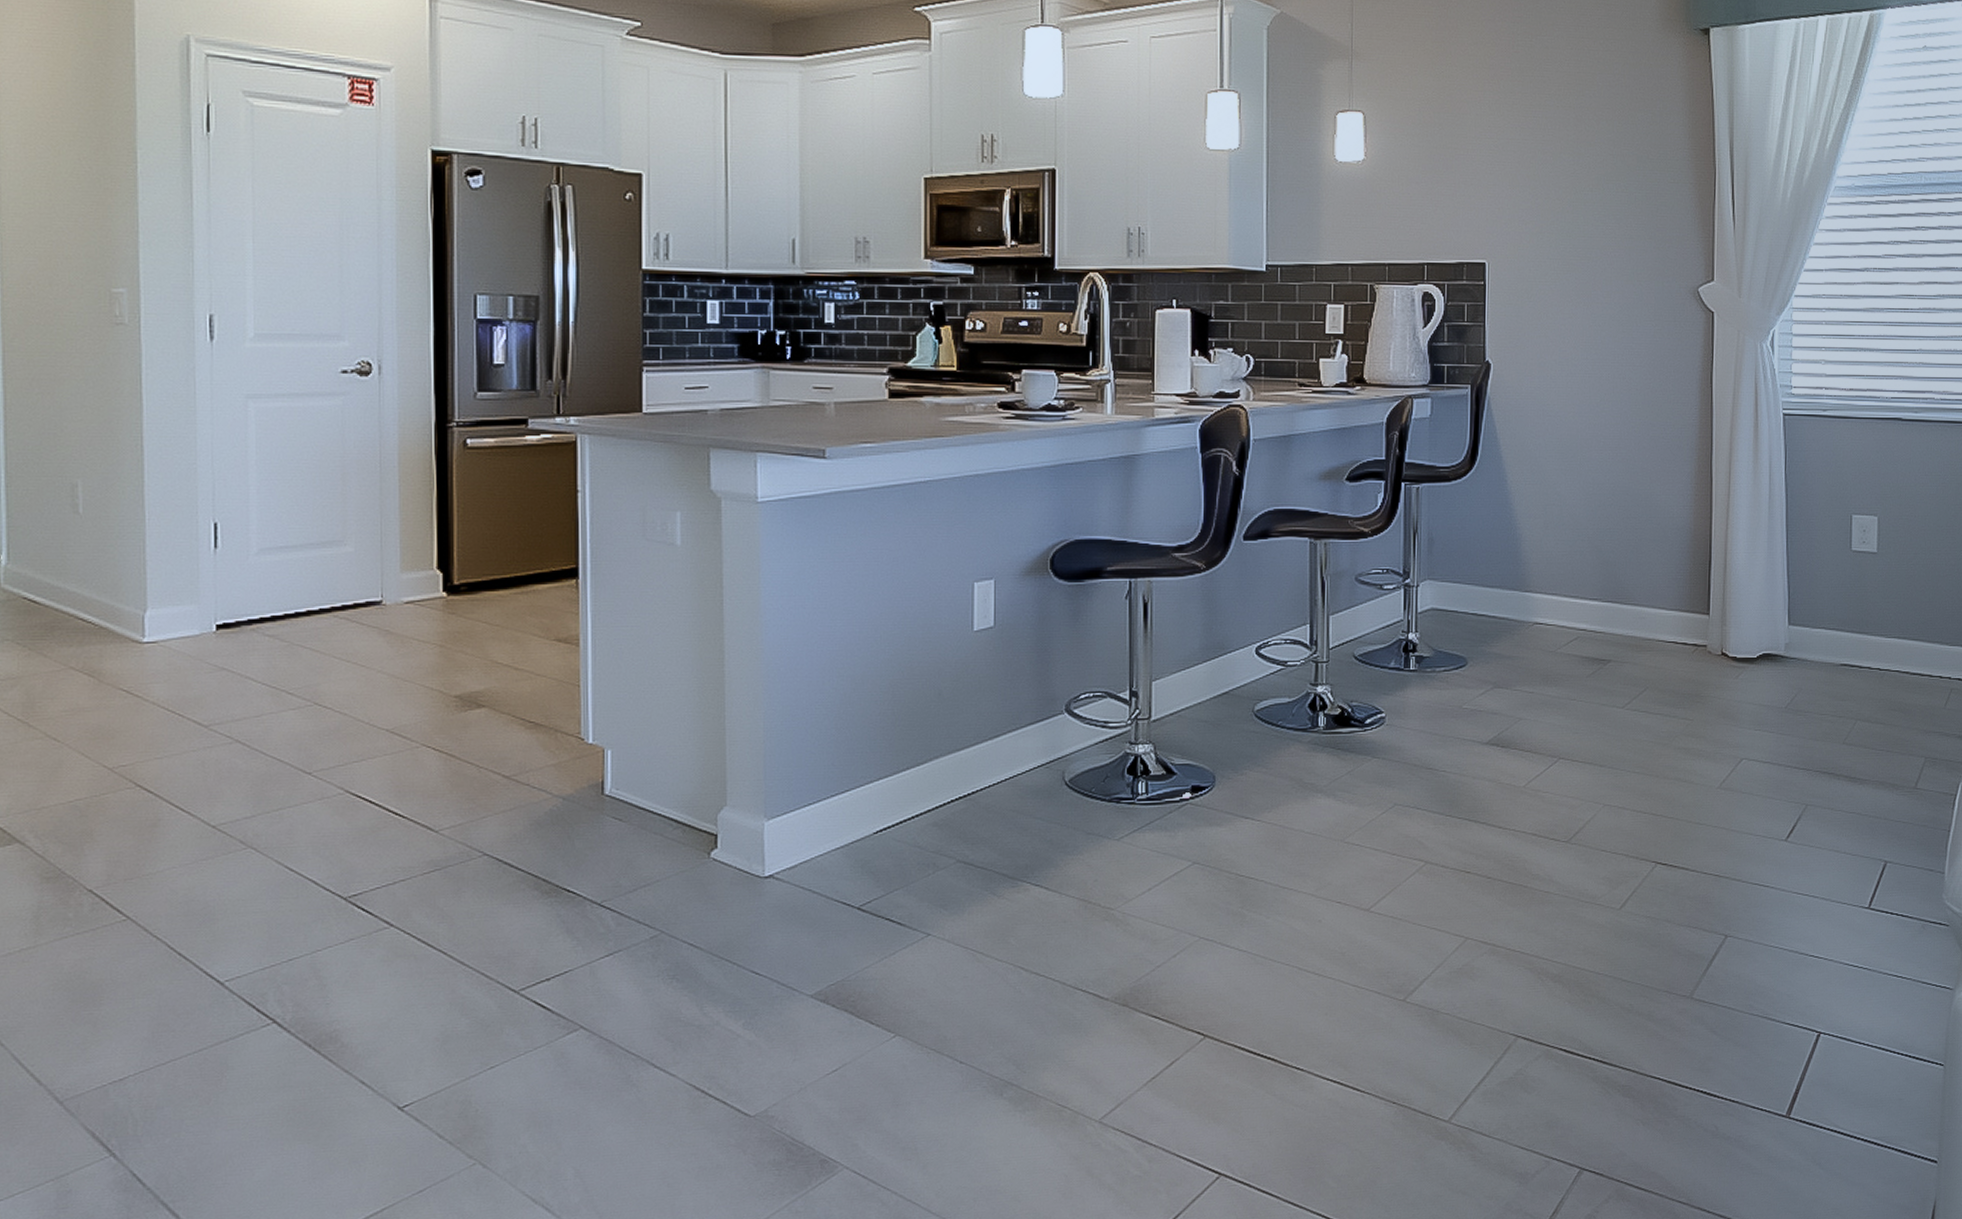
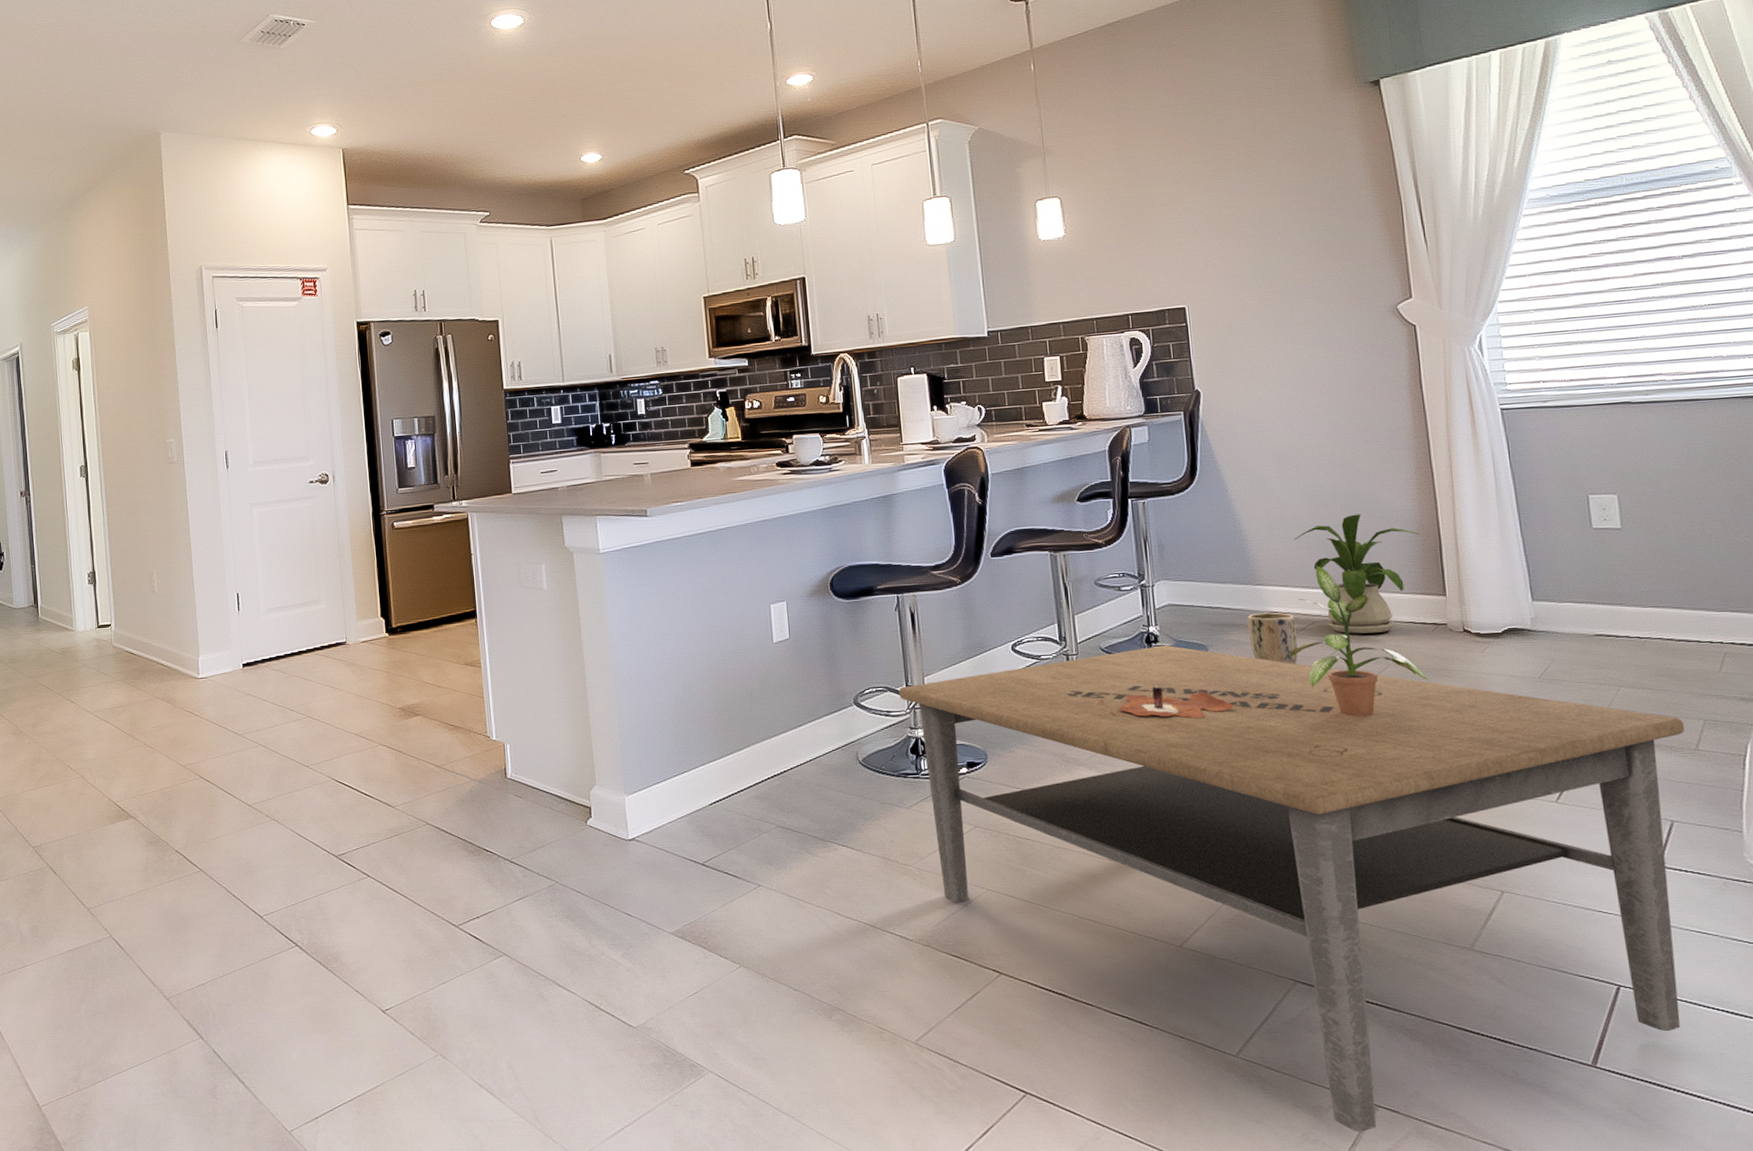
coffee table: none [1120,655,1908,1199] -> present [899,645,1685,1132]
candle: none [1344,702,1489,741] -> present [1097,686,1235,718]
plant pot: none [1512,623,1560,683] -> present [1247,612,1298,664]
potted plant: none [1549,573,1683,744] -> present [1289,565,1429,717]
house plant: none [1568,518,1693,652] -> present [1294,514,1421,634]

